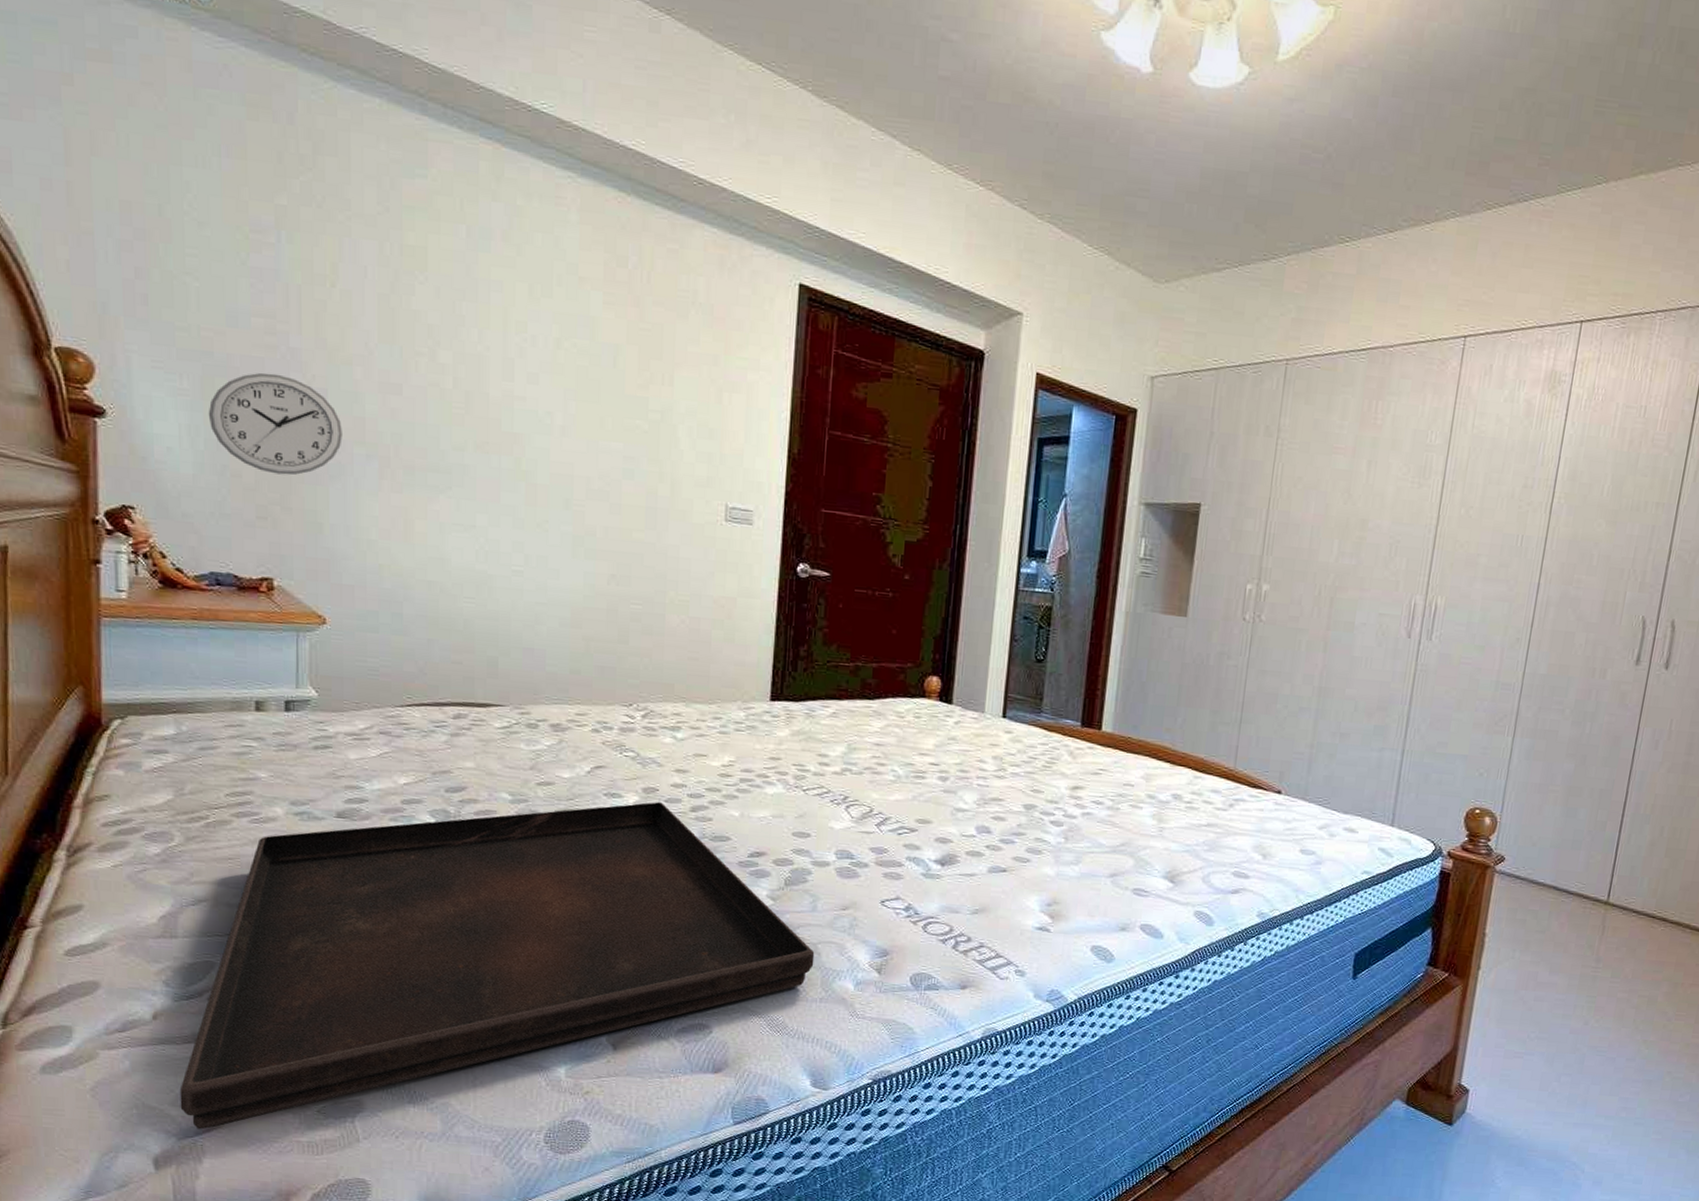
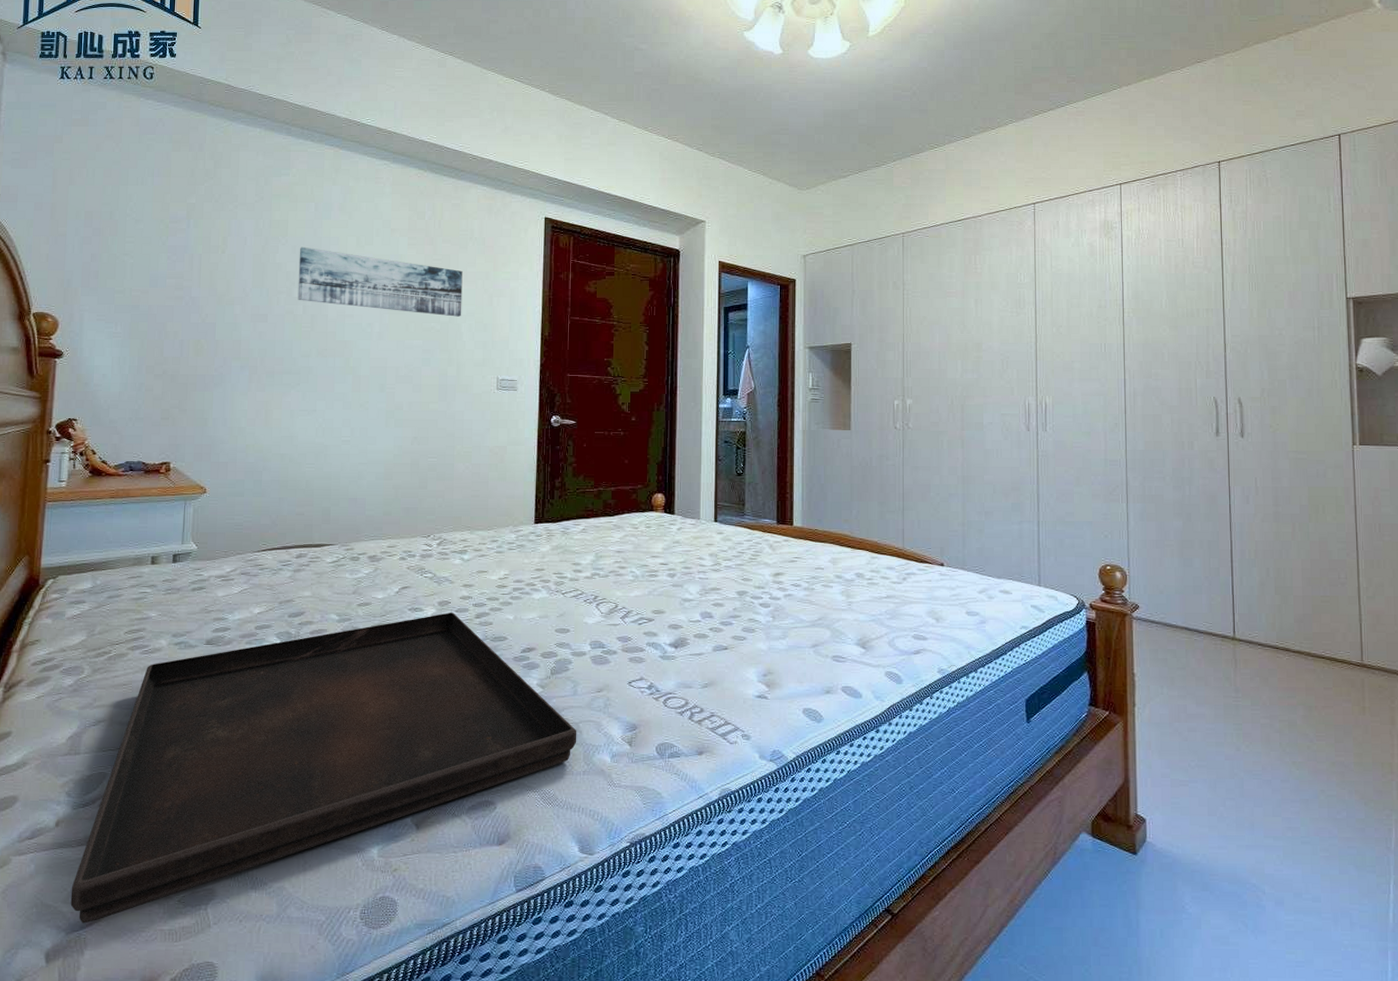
wall clock: present [208,372,342,475] -> none [132,316,225,386]
wall art: none [445,289,681,415] -> present [297,246,463,317]

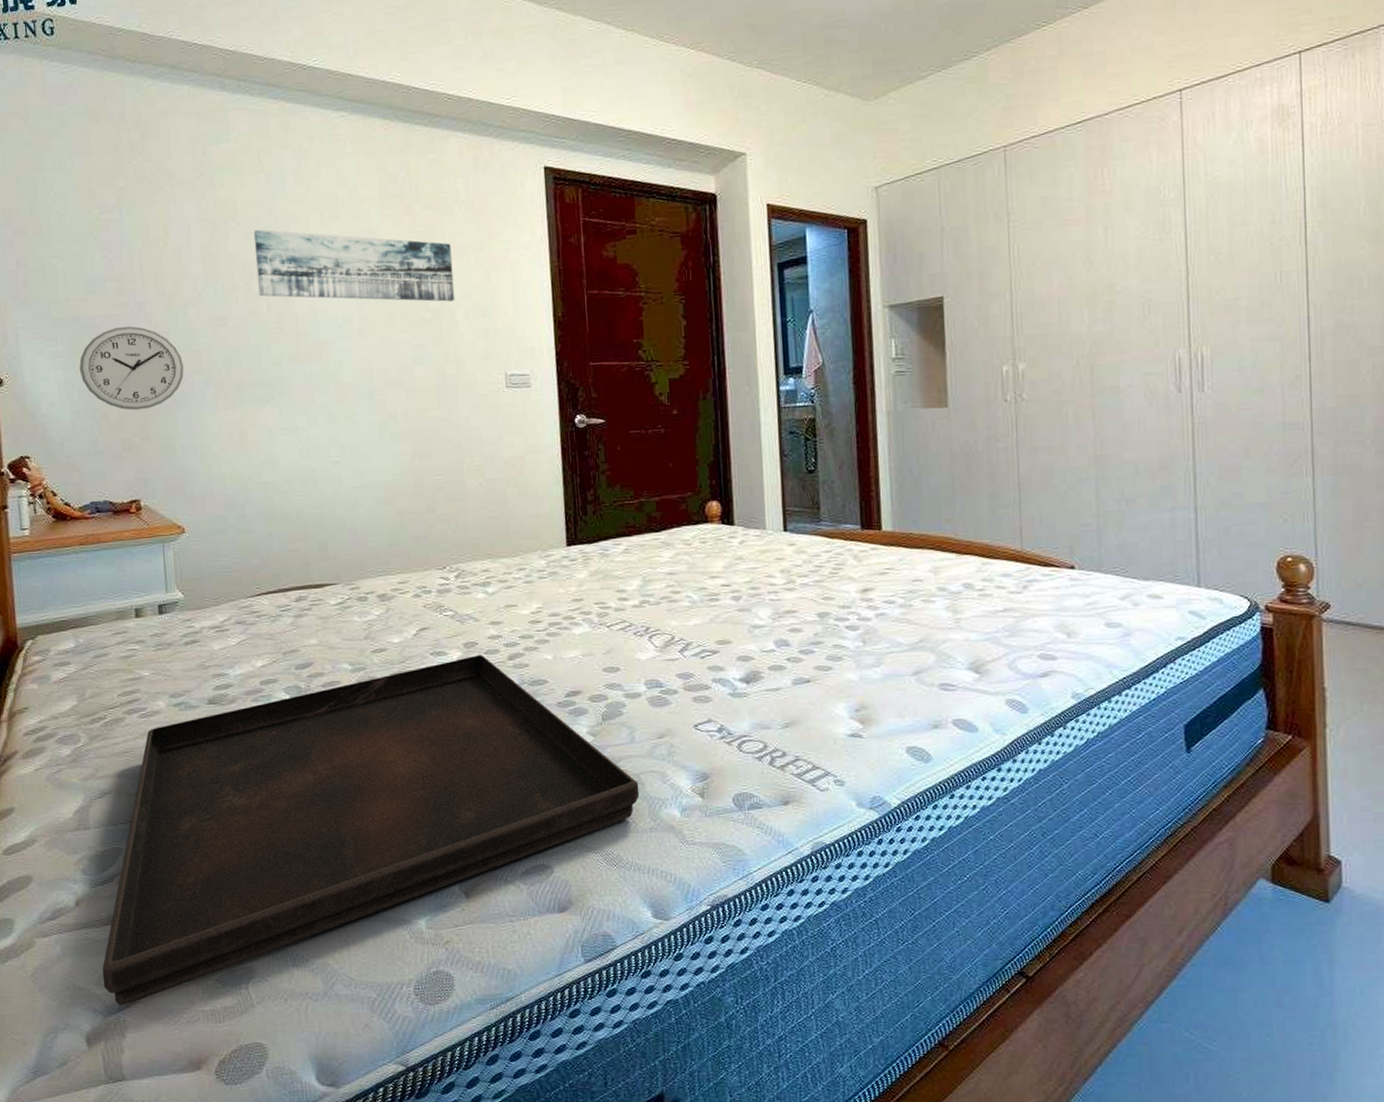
wall clock: none [132,316,225,386] -> present [79,326,184,410]

